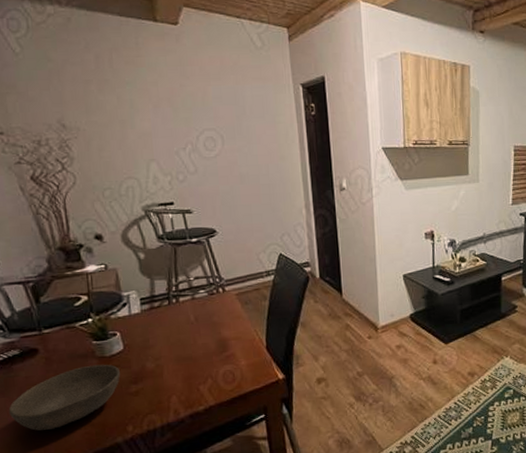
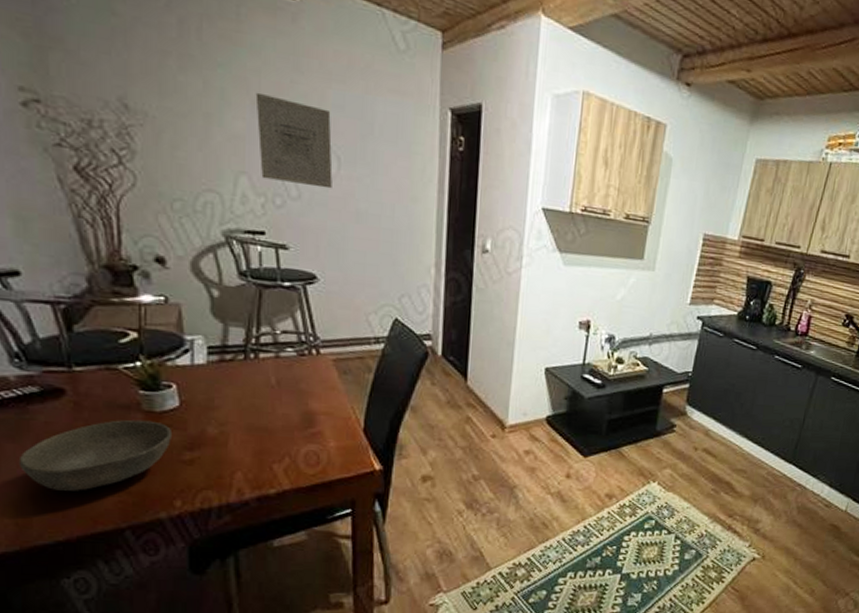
wall art: none [155,98,220,162] -> present [255,92,333,189]

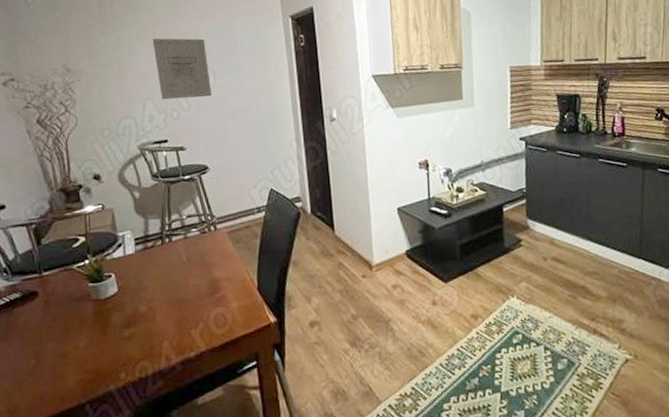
bowl: present [18,419,171,491] -> none [8,307,114,377]

